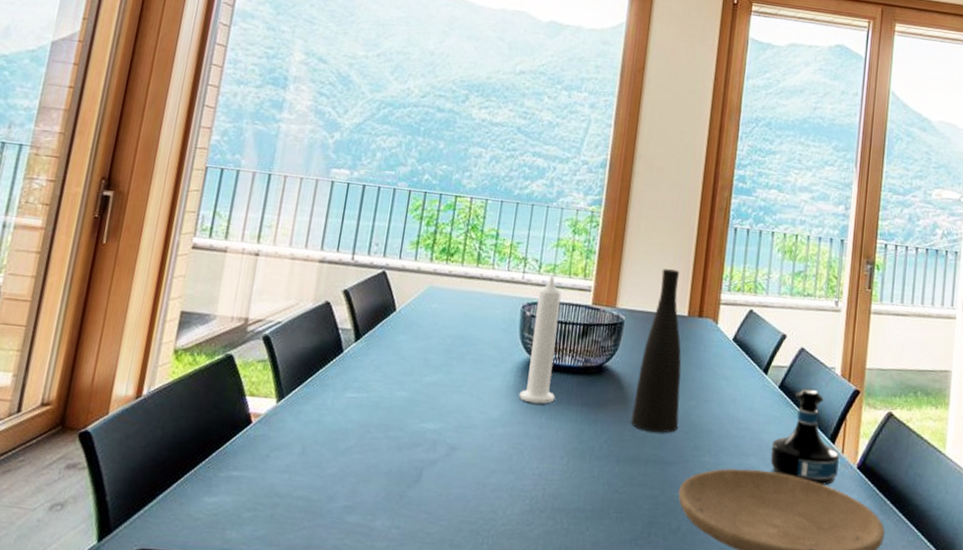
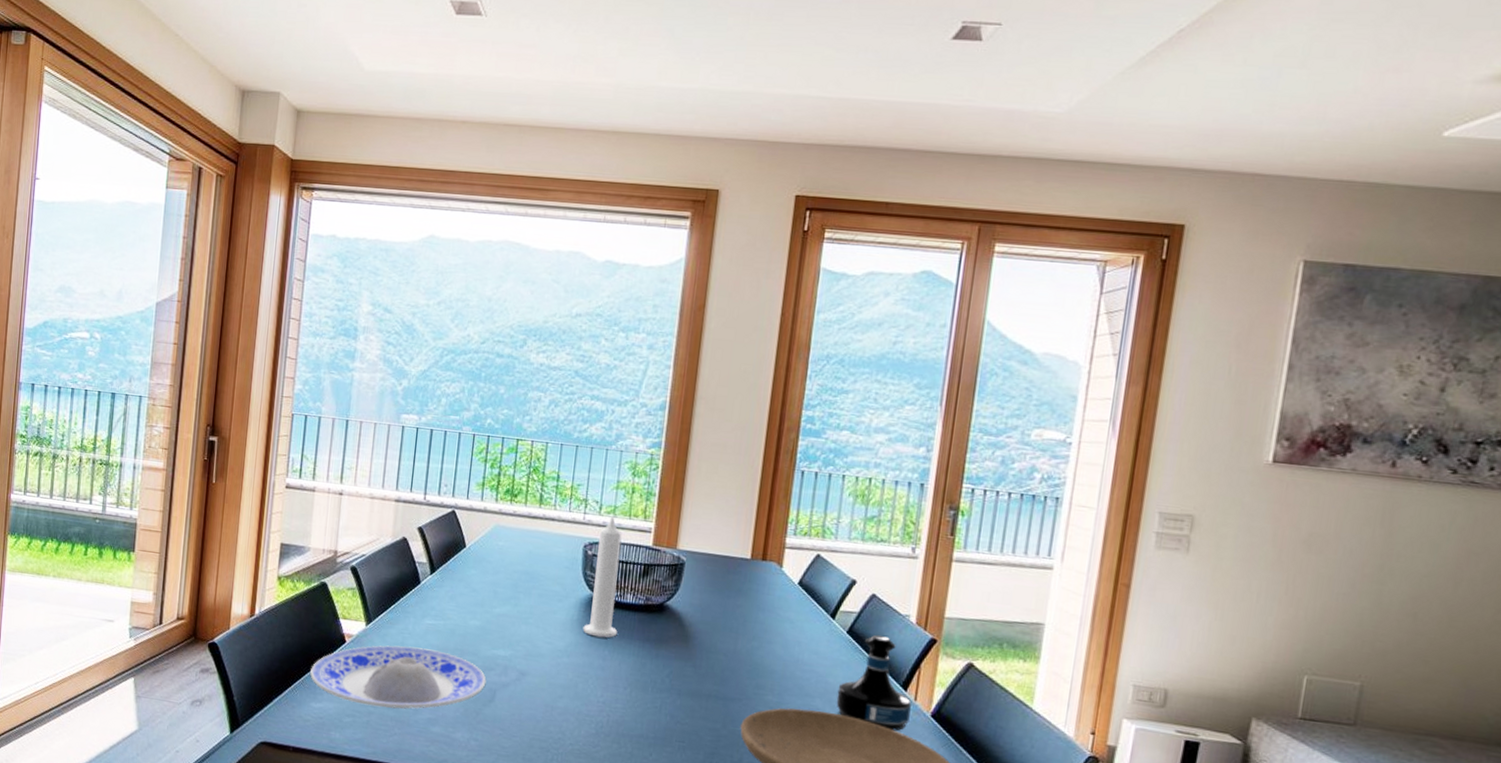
plate: none [205,424,413,498] -> present [310,645,487,709]
vase: present [631,269,682,433] -> none [693,511,744,671]

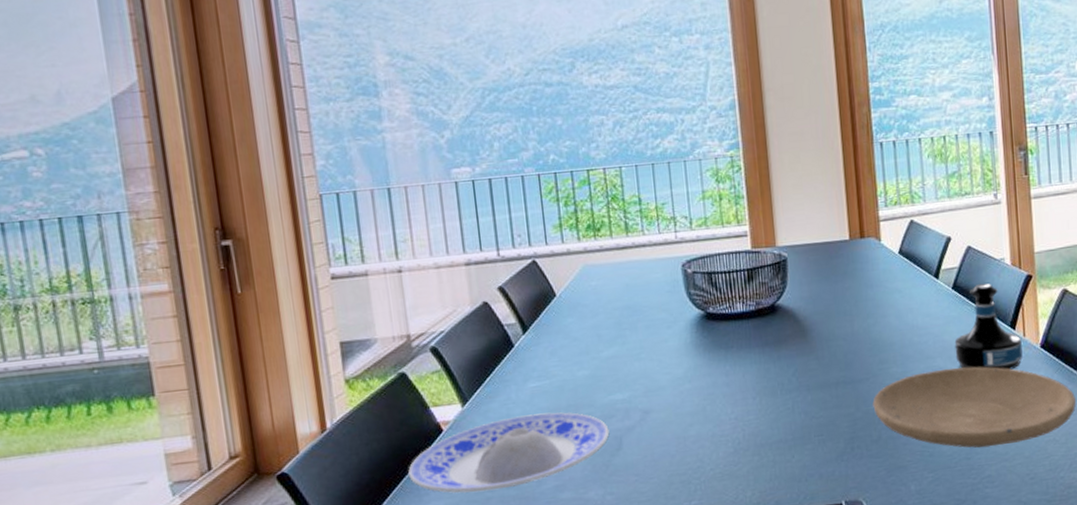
candle: present [583,516,622,638] -> none [695,228,735,355]

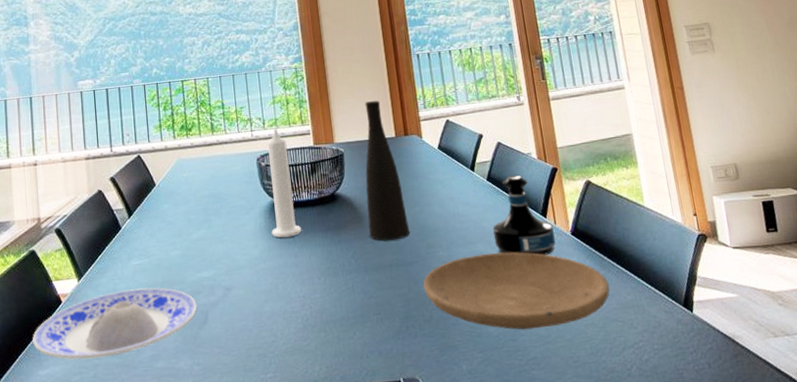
candle: none [695,228,735,355] -> present [268,128,302,238]
vase: none [812,197,861,357] -> present [365,101,411,241]

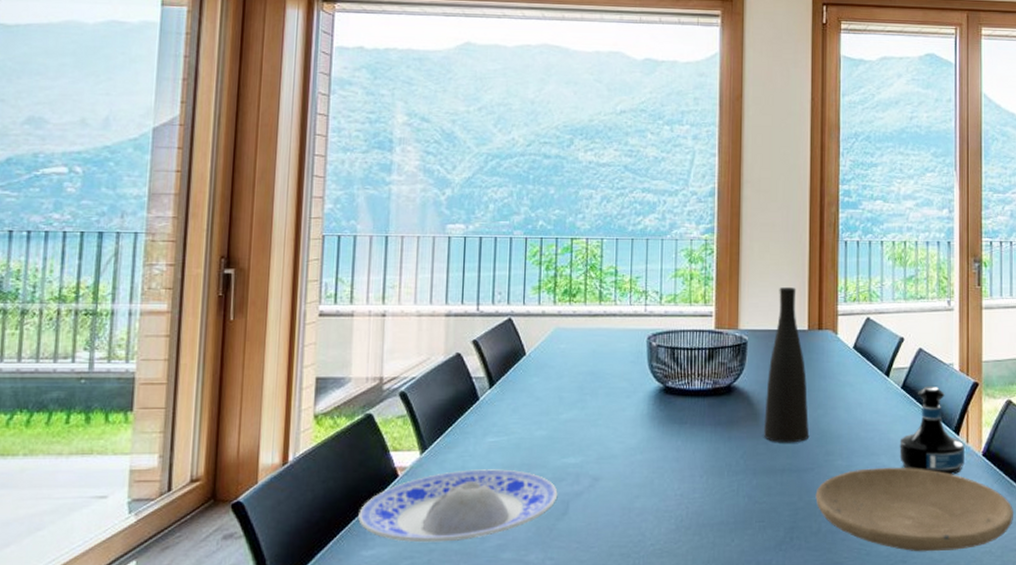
candle: present [268,128,302,238] -> none [654,305,689,429]

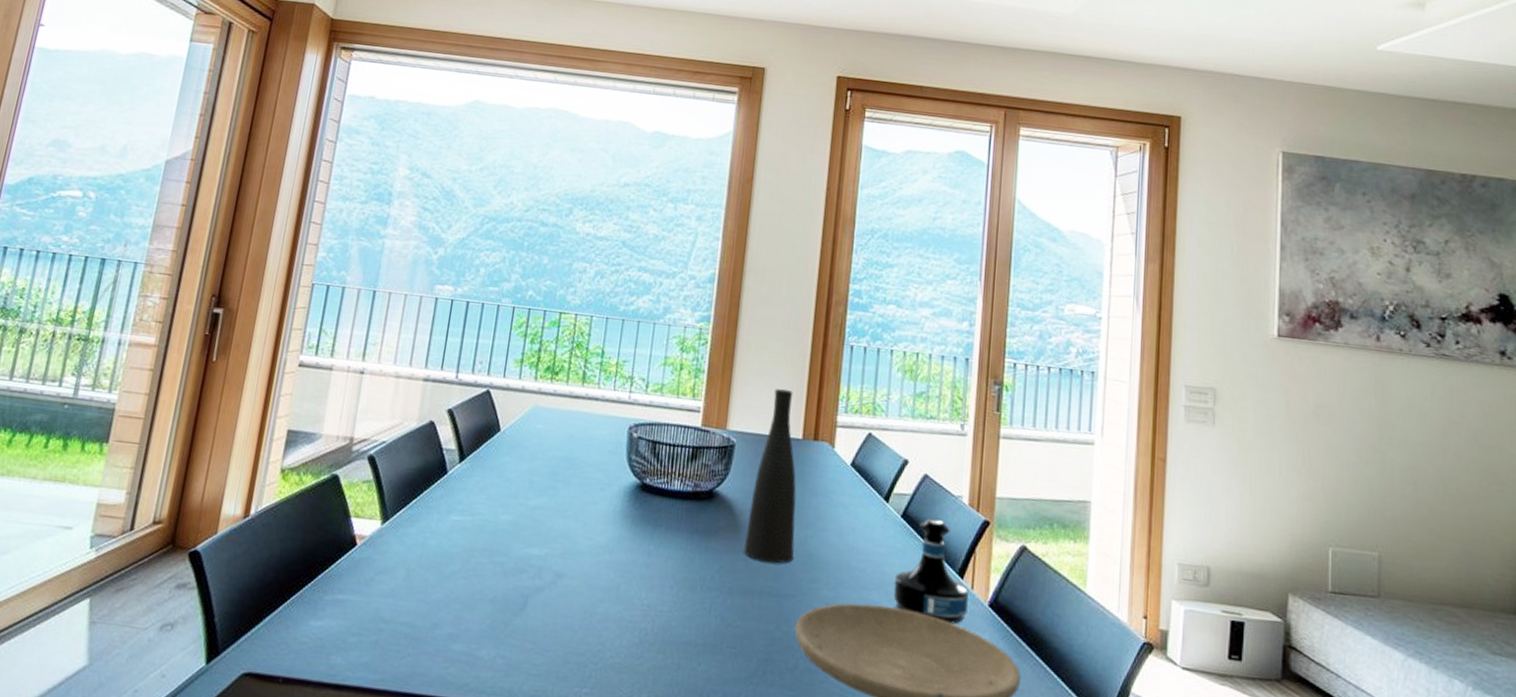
plate: present [358,469,558,543] -> none [311,547,518,624]

